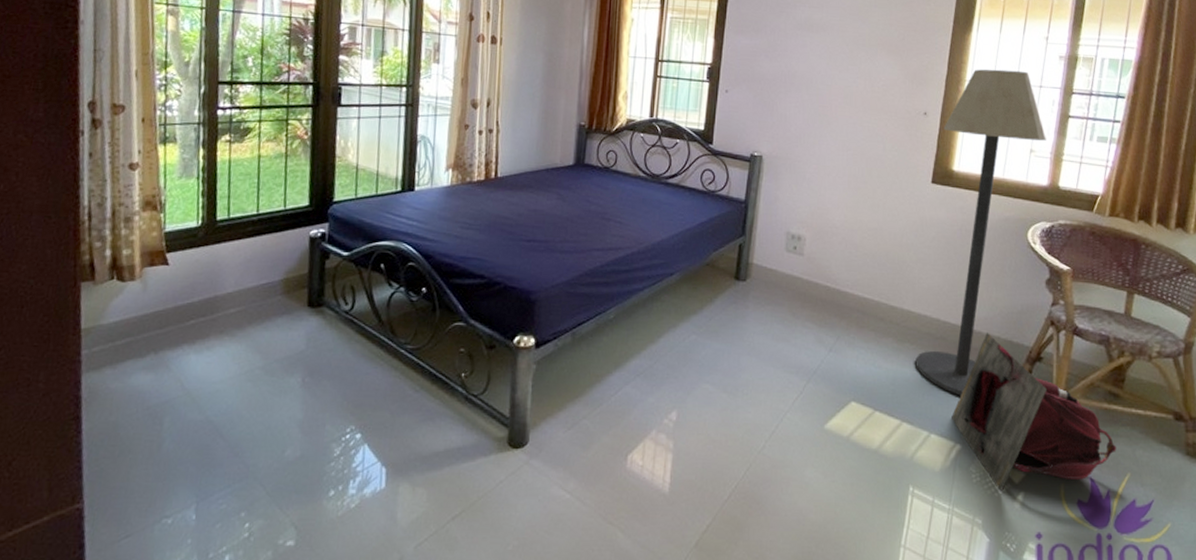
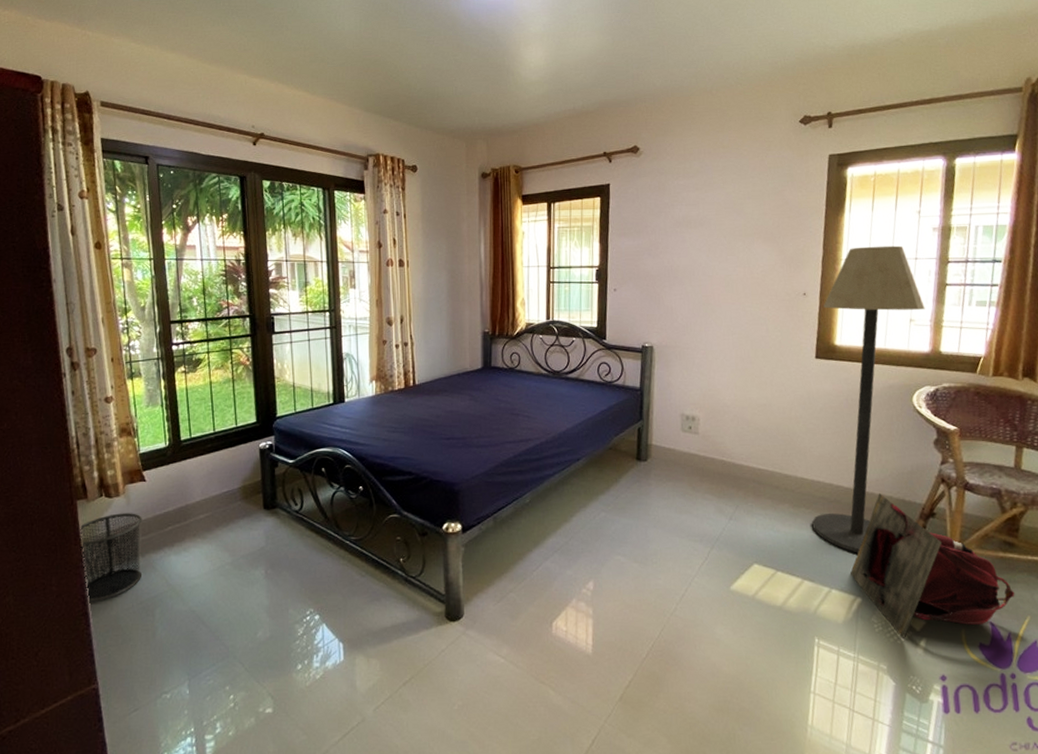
waste bin: none [79,300,161,404] -> present [79,513,143,602]

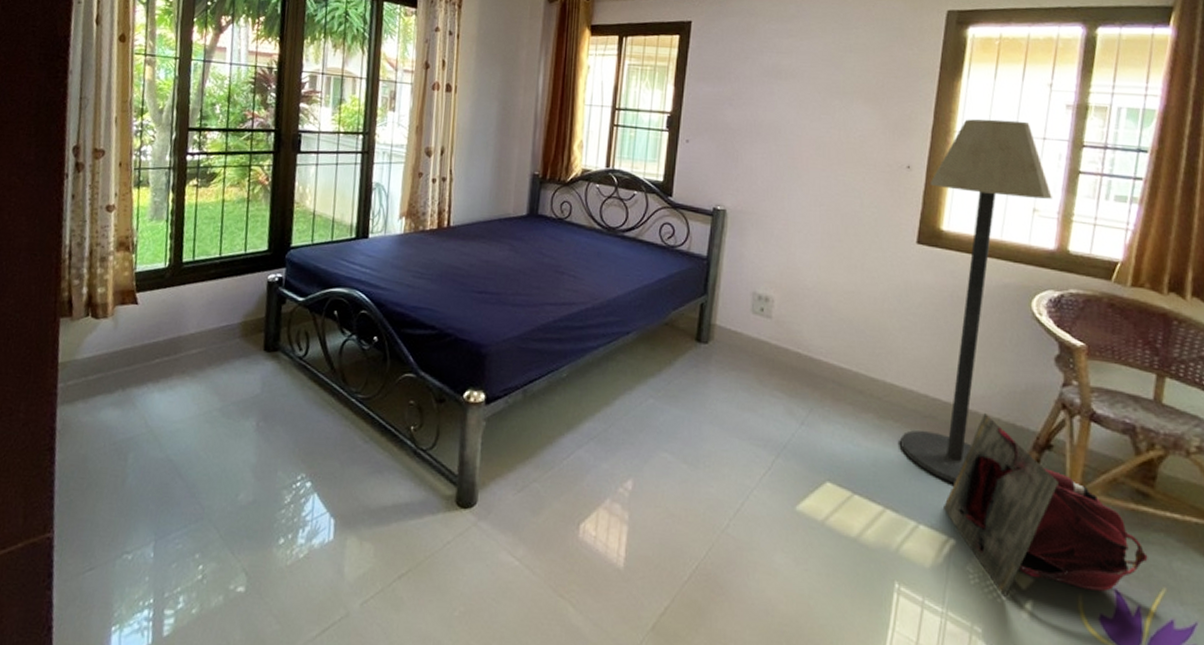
waste bin: present [79,513,143,602] -> none [55,337,129,436]

